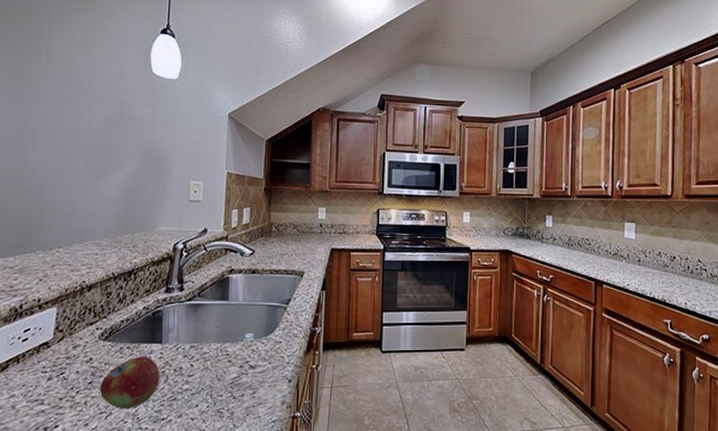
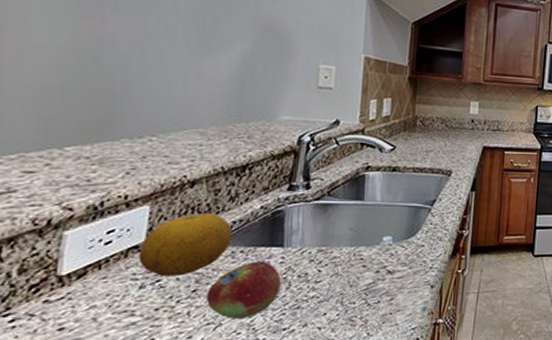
fruit: none [47,313,121,369] -> present [138,212,232,276]

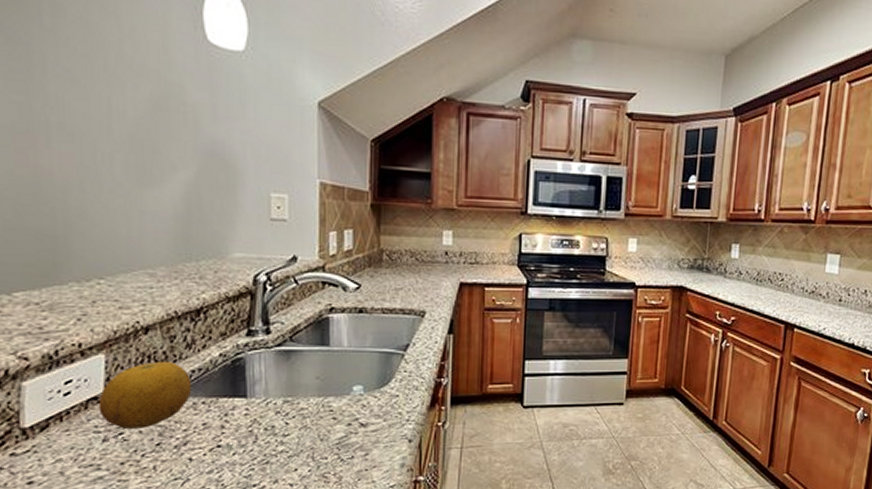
fruit: present [207,261,281,319] -> none [172,412,247,474]

